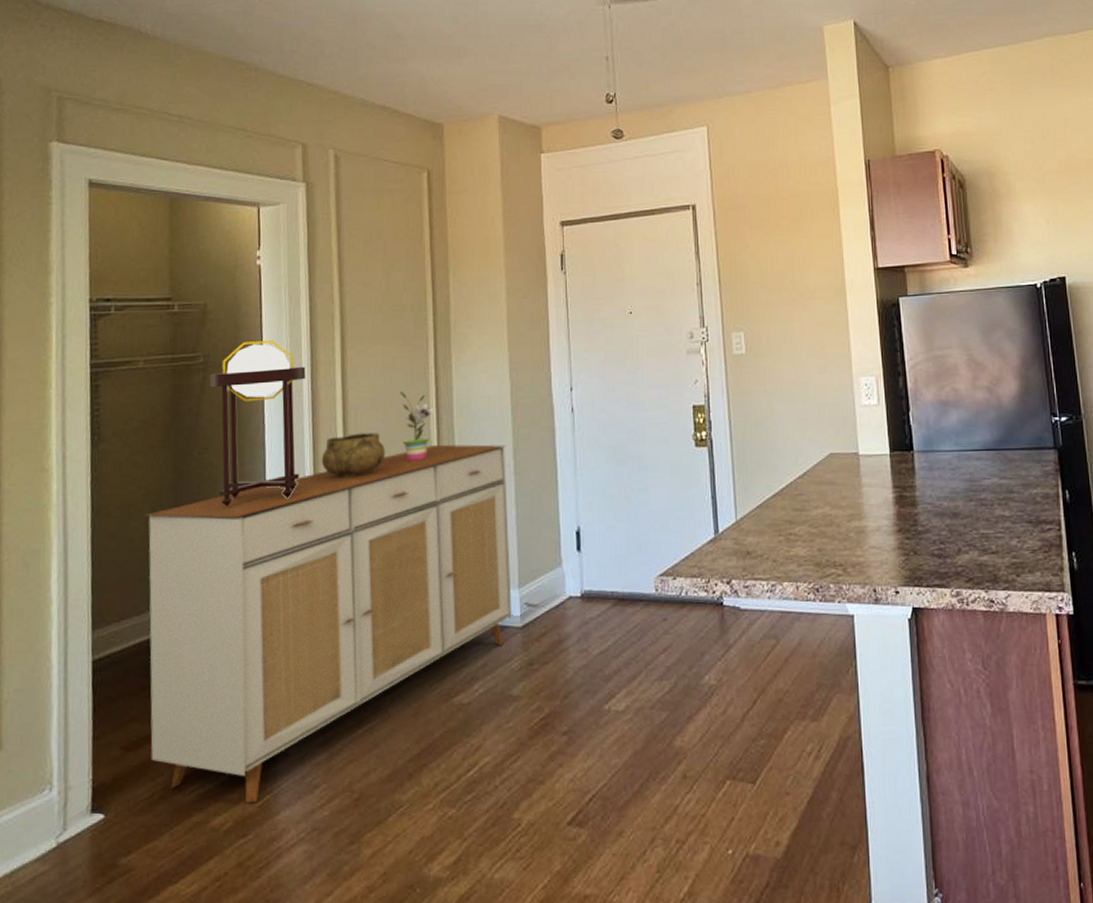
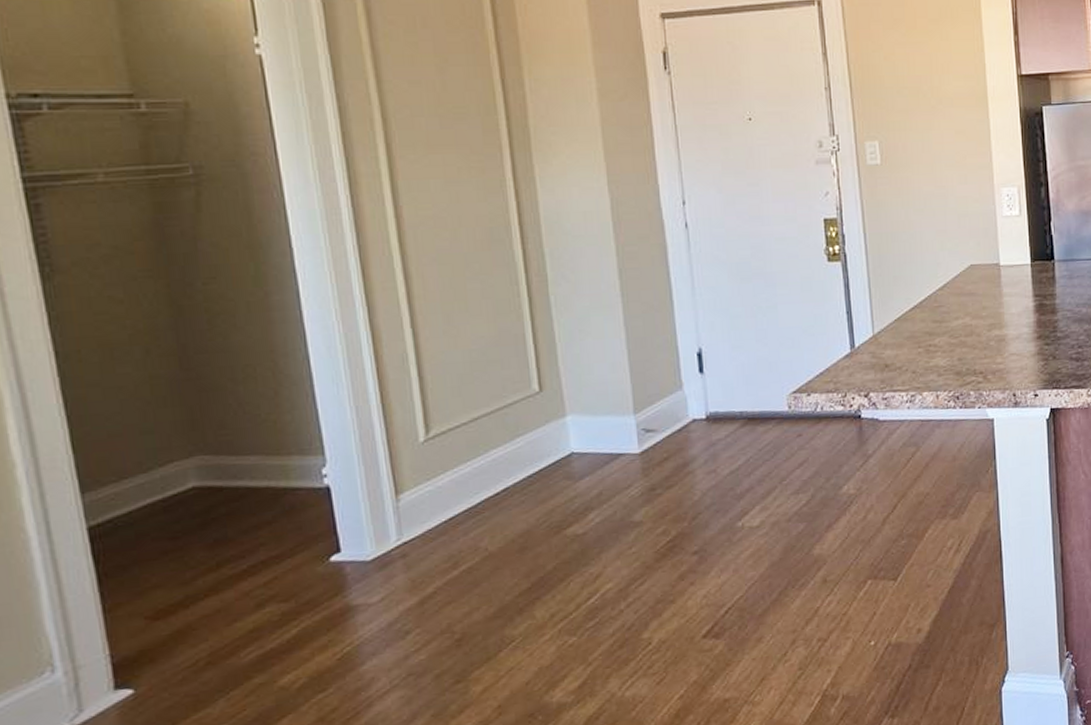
sideboard: present [145,444,512,804] -> none [136,264,628,658]
table lamp: present [209,341,306,507] -> none [205,149,347,345]
decorative bowl: present [321,433,386,477] -> none [374,254,459,306]
potted plant: present [400,391,436,461] -> none [471,207,519,286]

